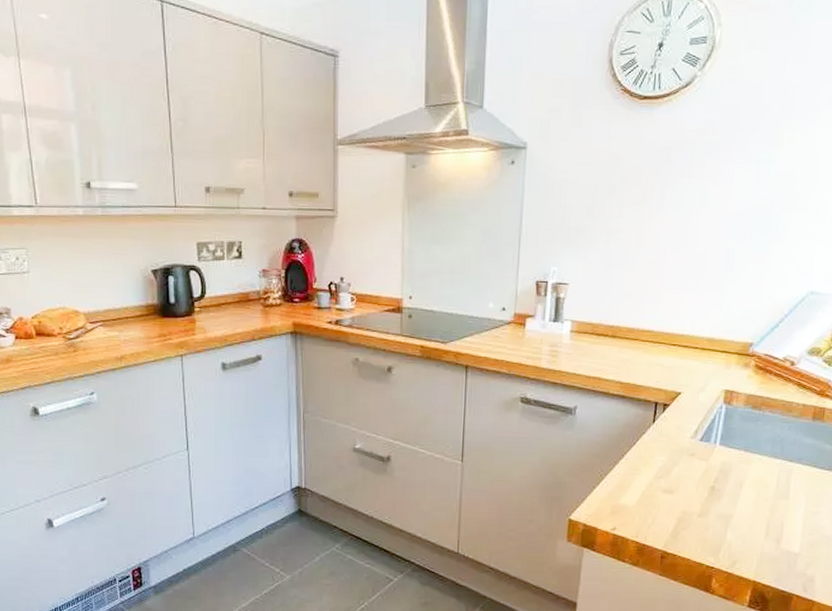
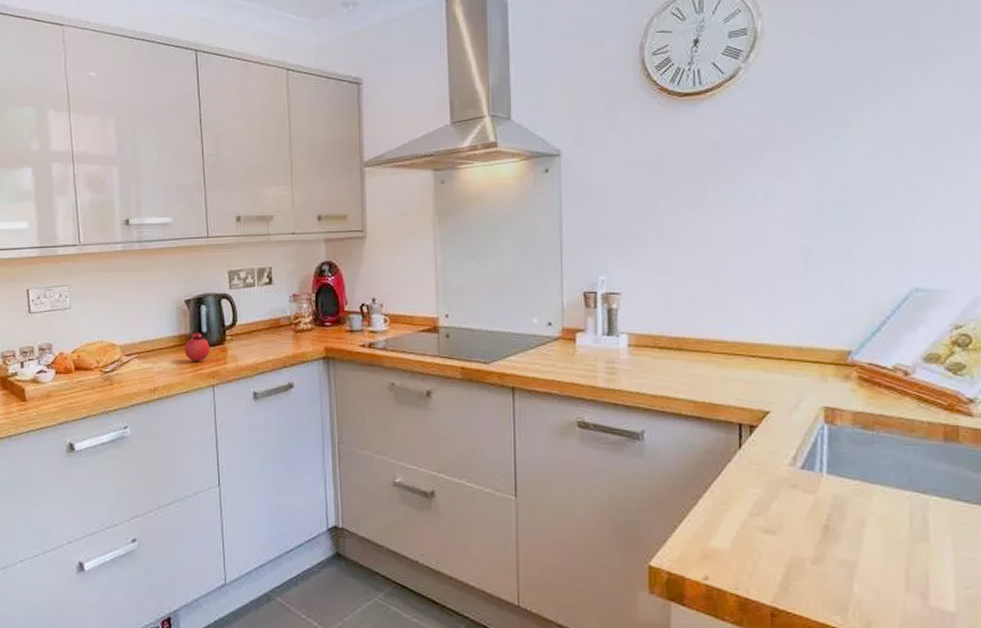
fruit: none [151,303,178,331] -> present [184,333,210,361]

